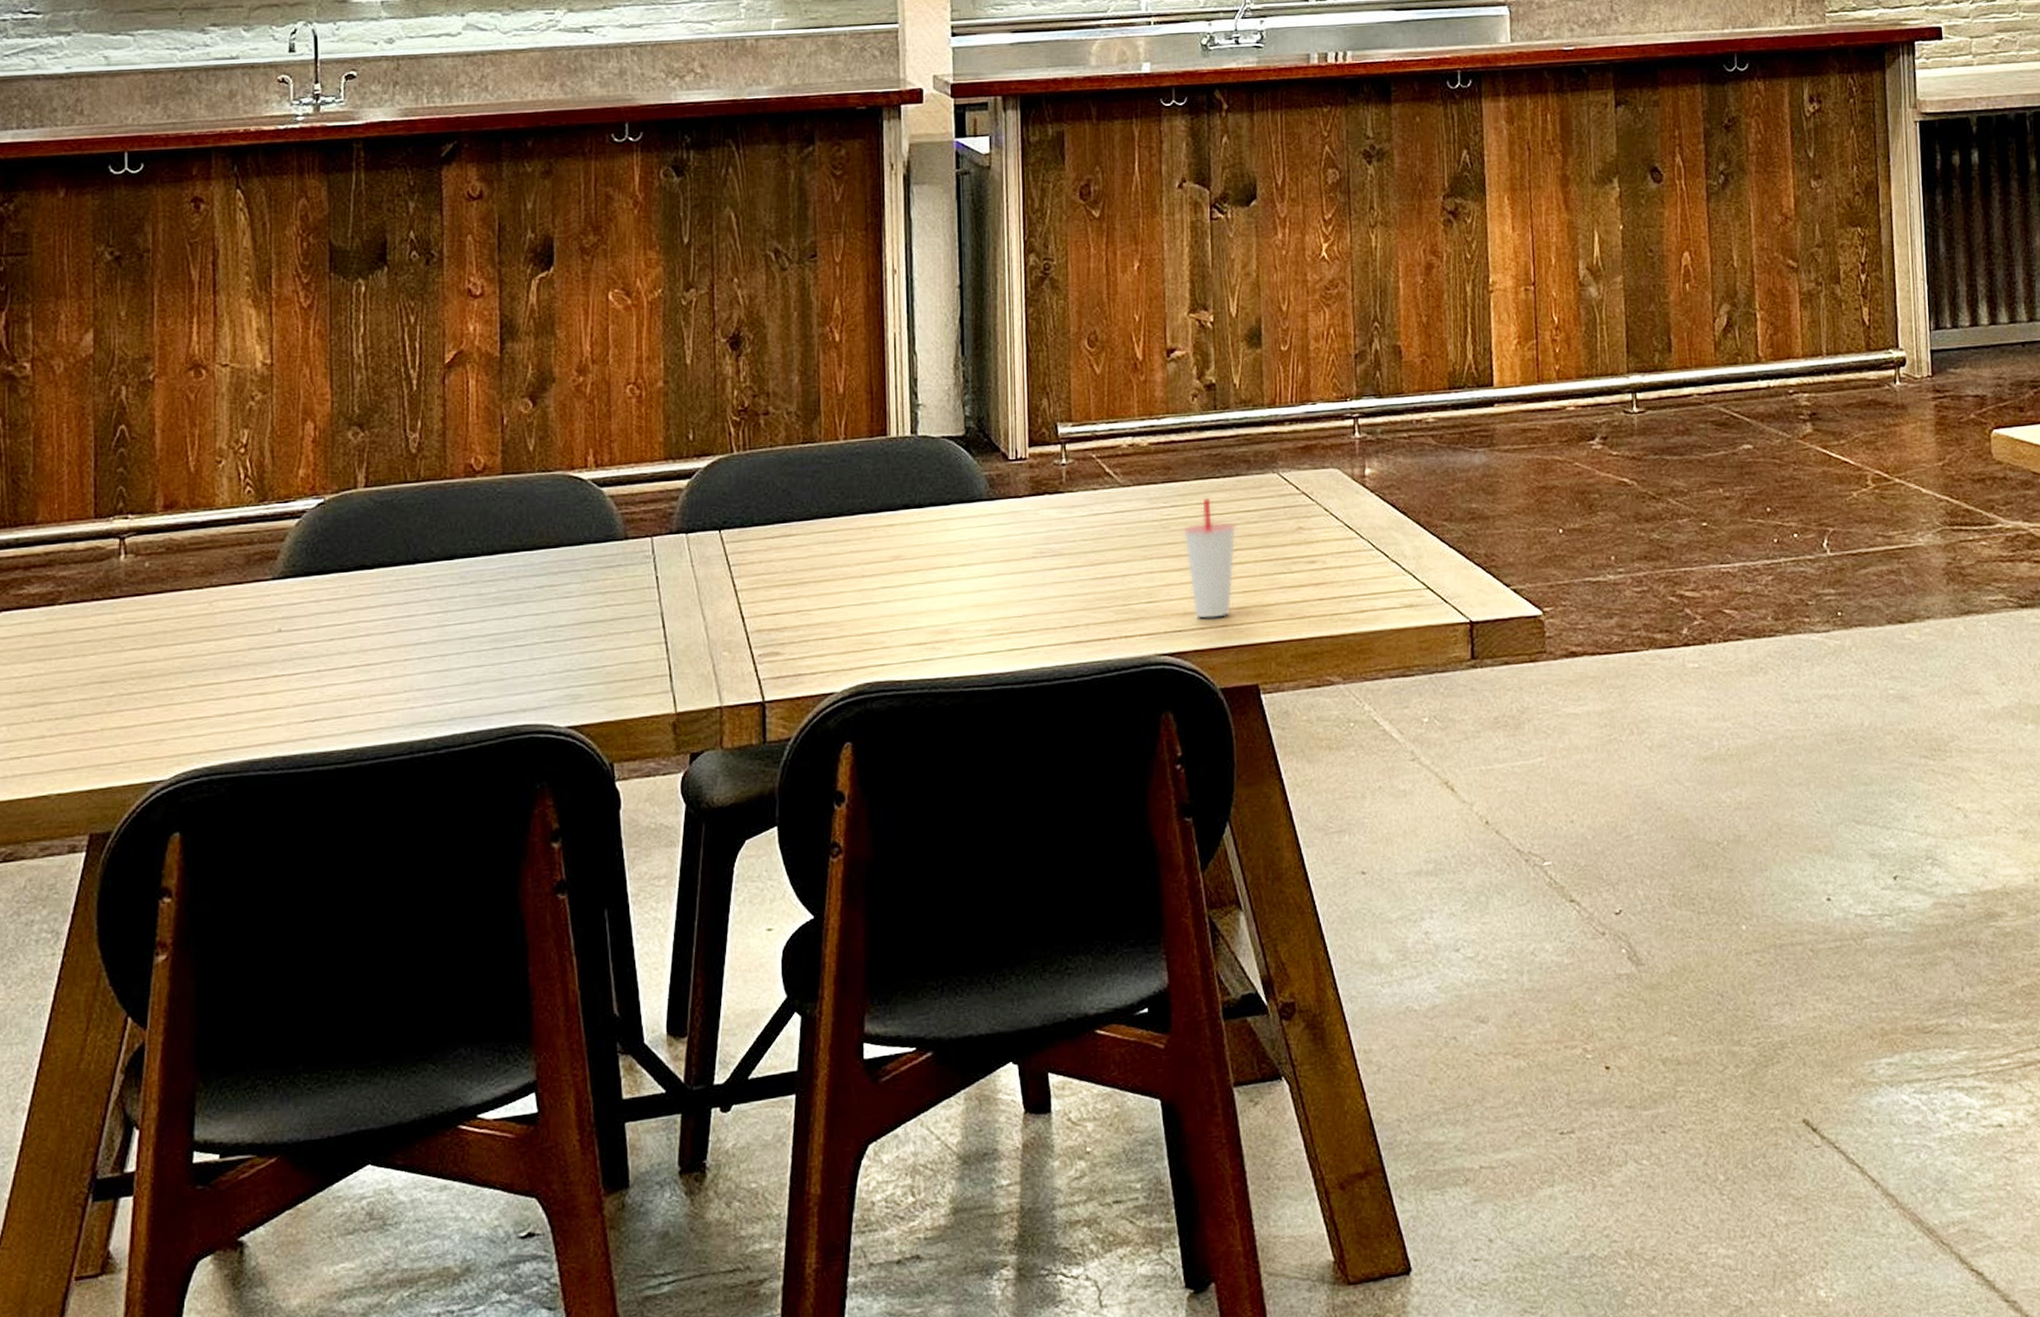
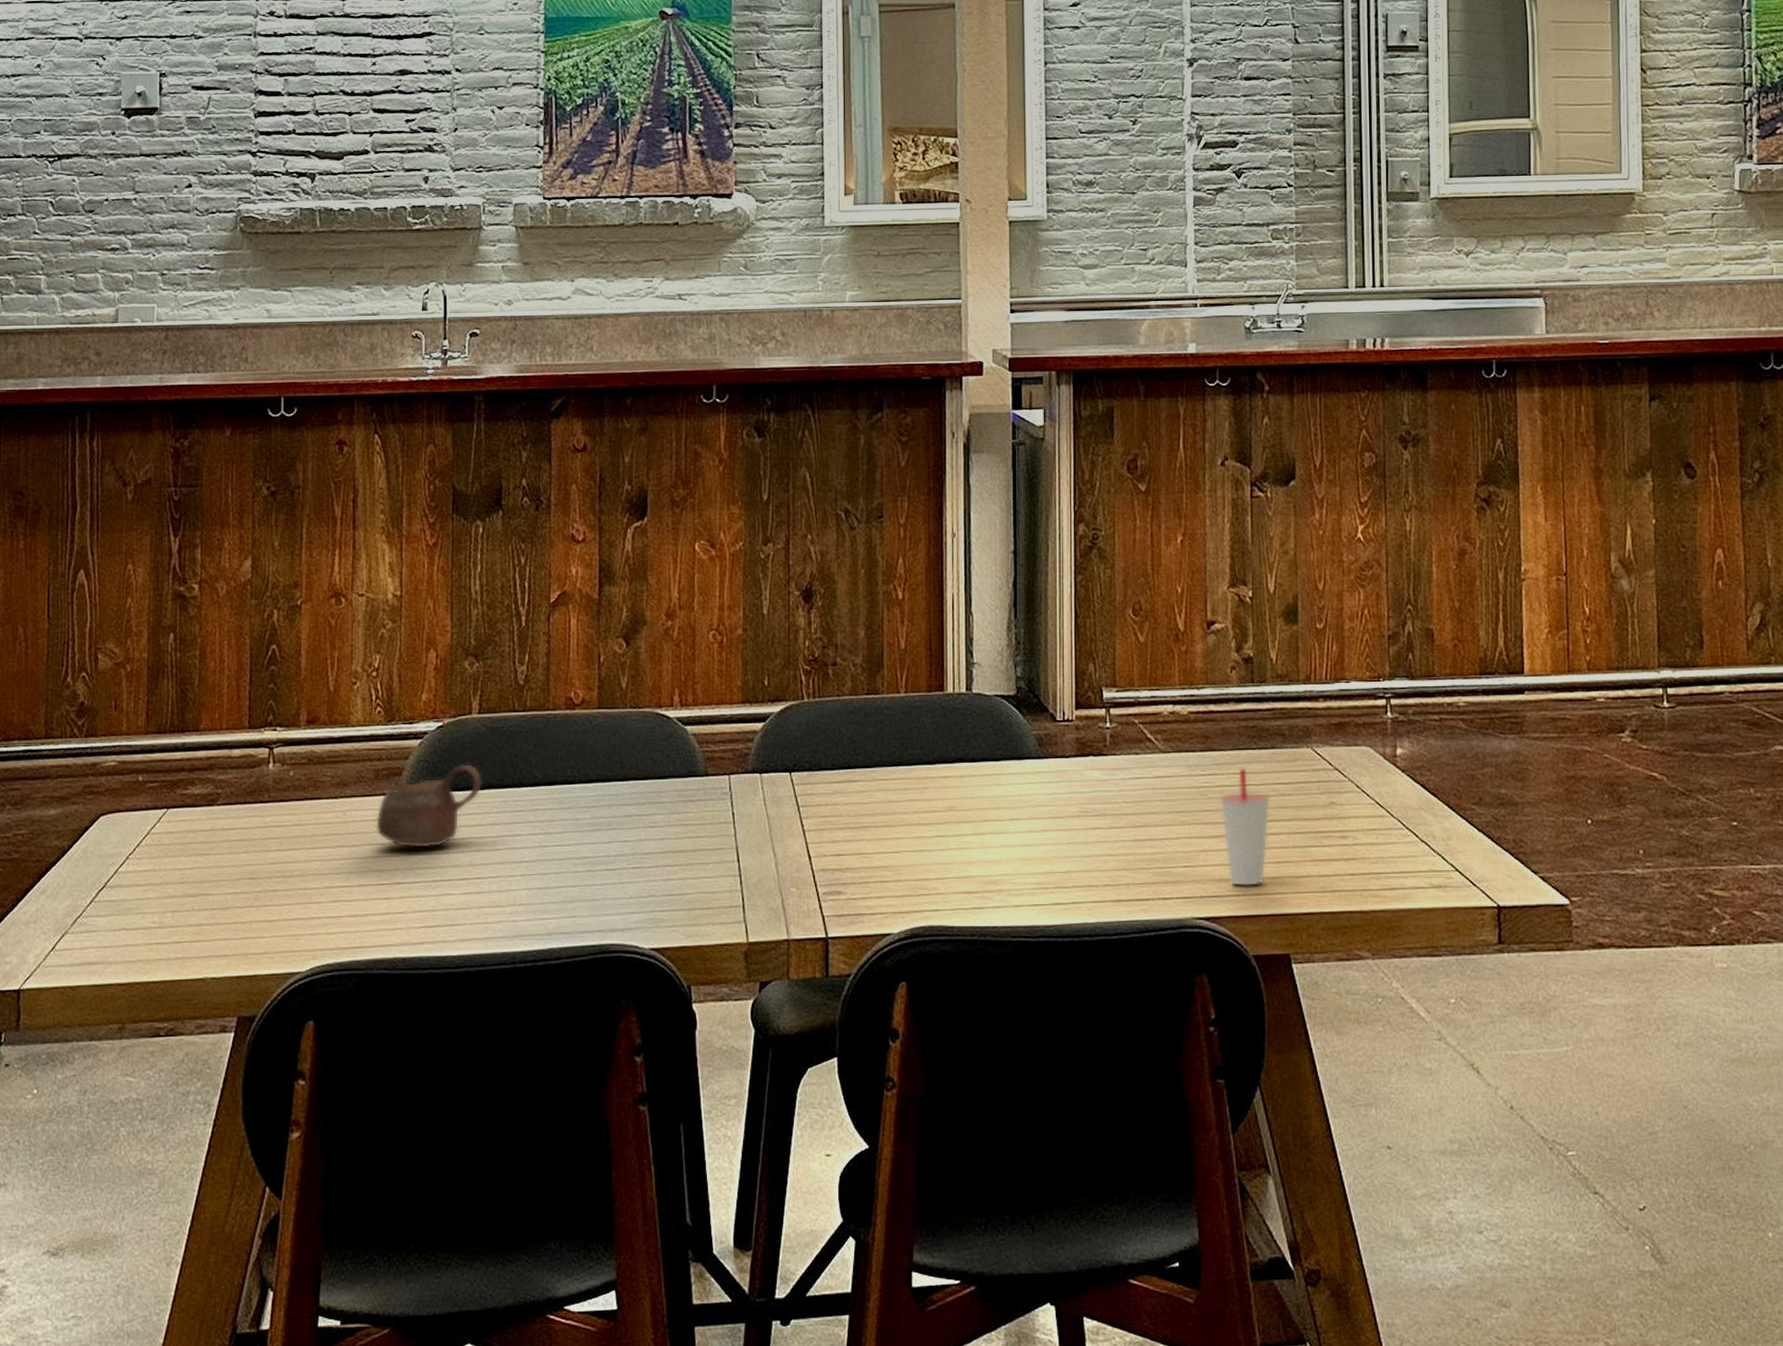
cup: none [248,542,372,638] -> present [376,764,483,848]

